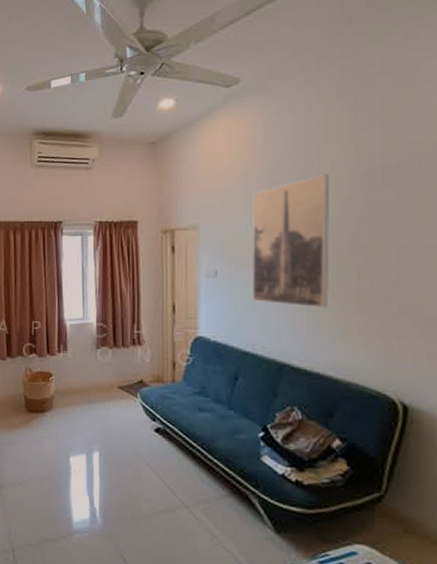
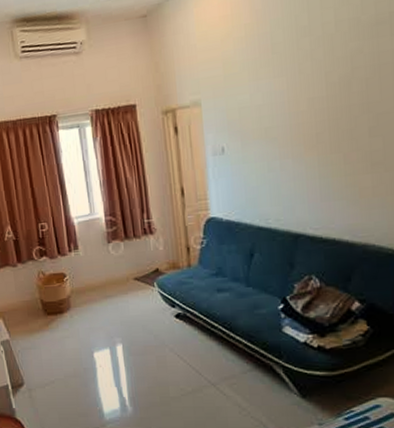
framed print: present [251,173,330,308] -> none [254,27,341,175]

